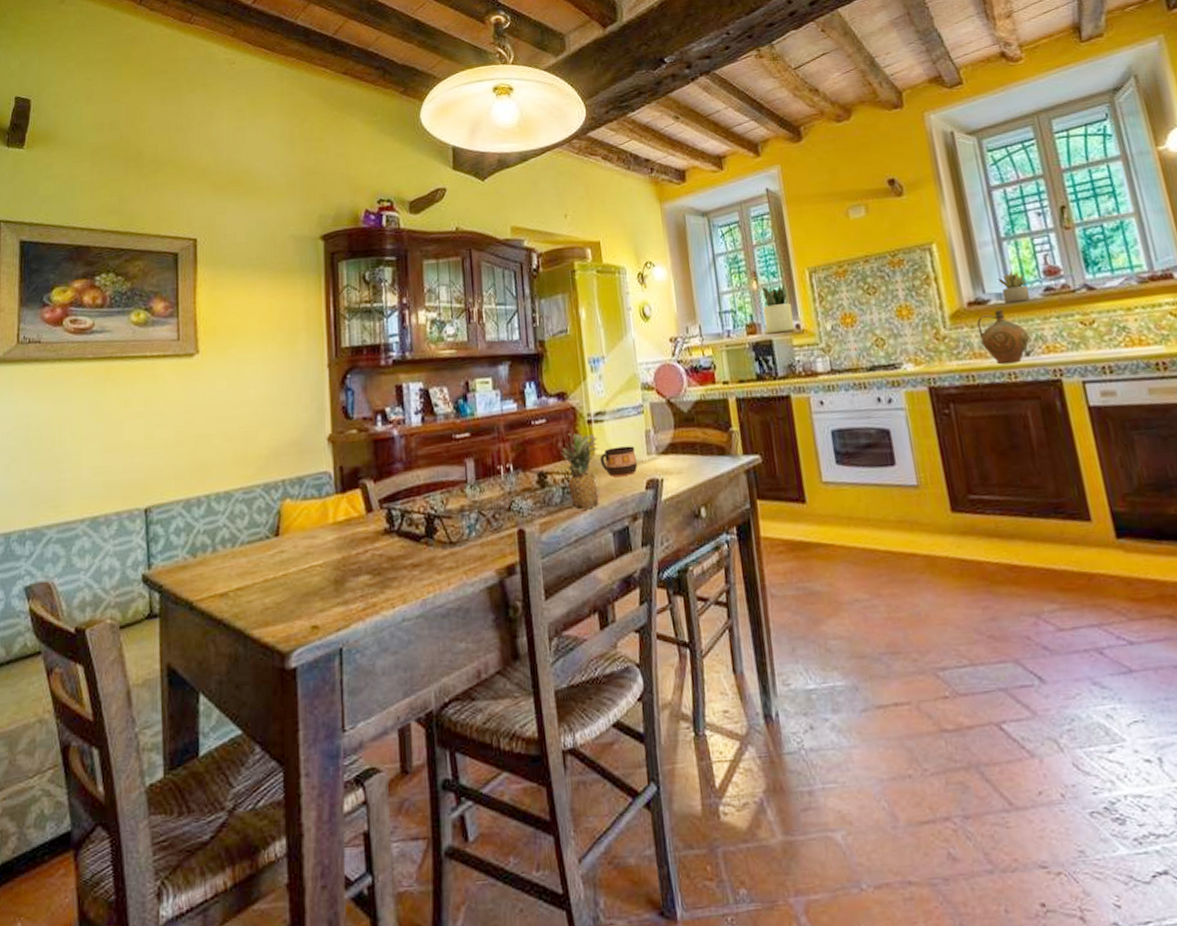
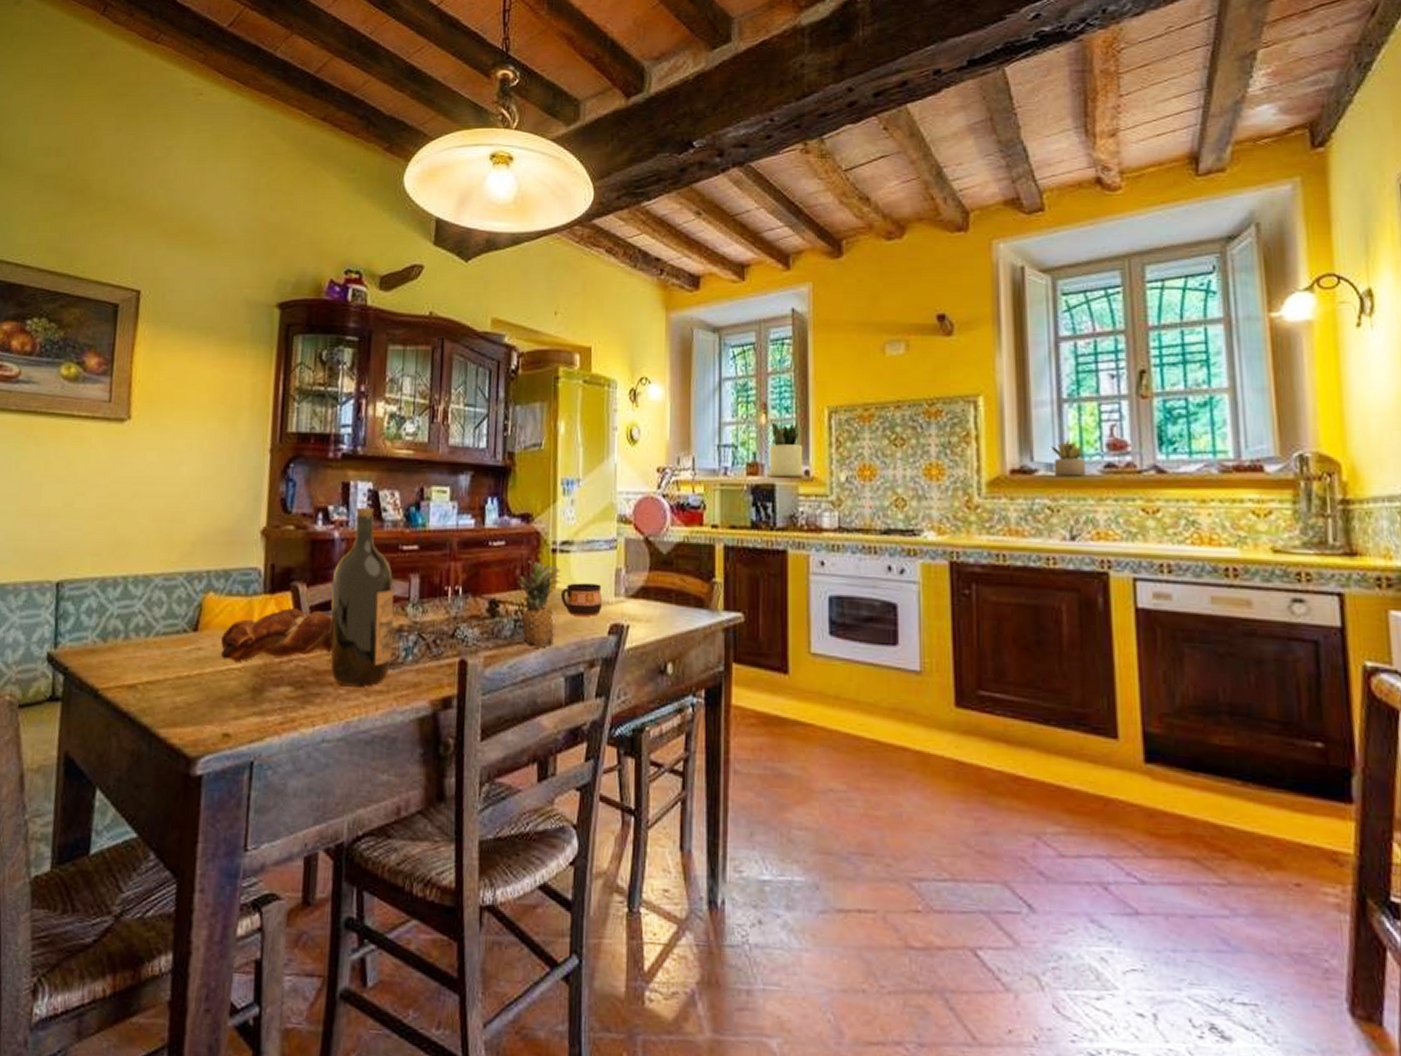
bread loaf: none [301,502,403,559] -> present [221,607,333,662]
wine bottle: none [396,404,457,568] -> present [330,507,395,687]
ceramic jug: present [976,309,1029,365] -> none [1018,482,1078,547]

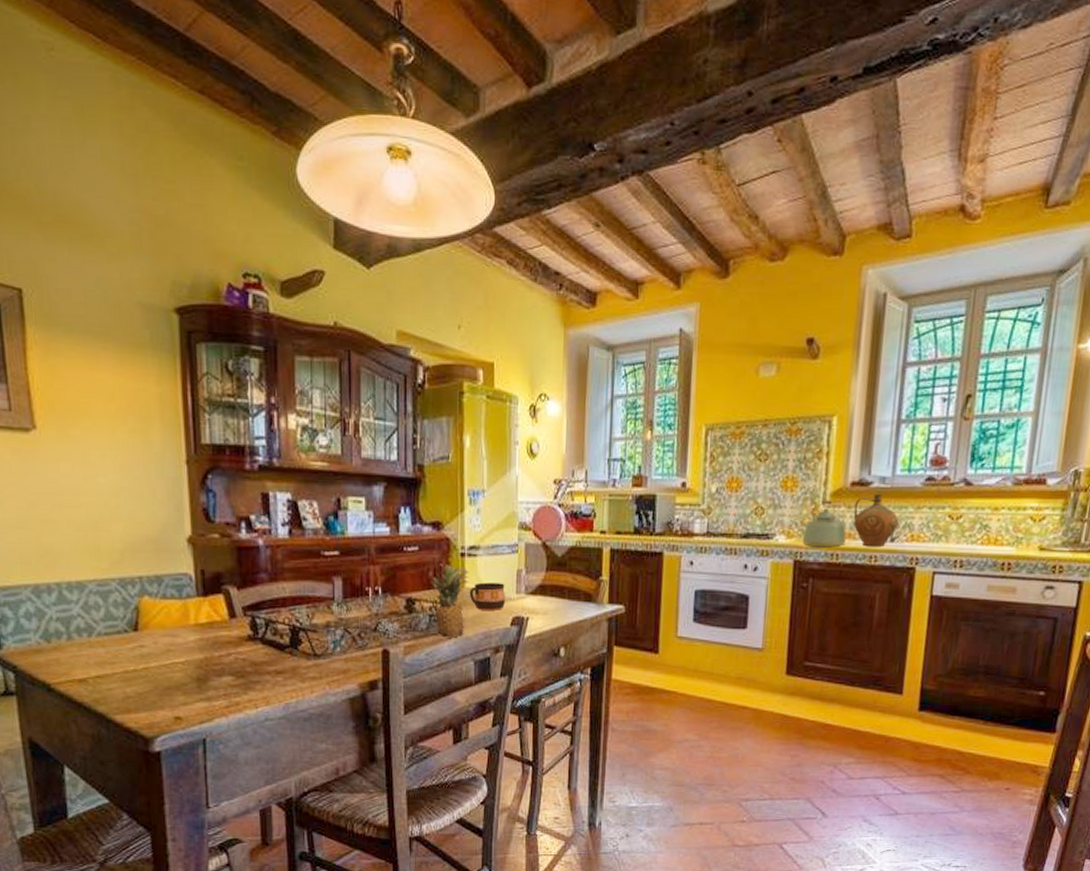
bread loaf: present [221,607,333,662] -> none [162,608,267,656]
wine bottle: present [330,507,395,687] -> none [260,516,321,675]
planter: present [766,421,807,480] -> none [648,437,683,491]
kettle: none [957,490,1012,547] -> present [802,500,846,548]
ceramic jug: none [1018,482,1078,547] -> present [853,493,899,548]
succulent plant: present [1051,438,1087,478] -> none [886,455,913,489]

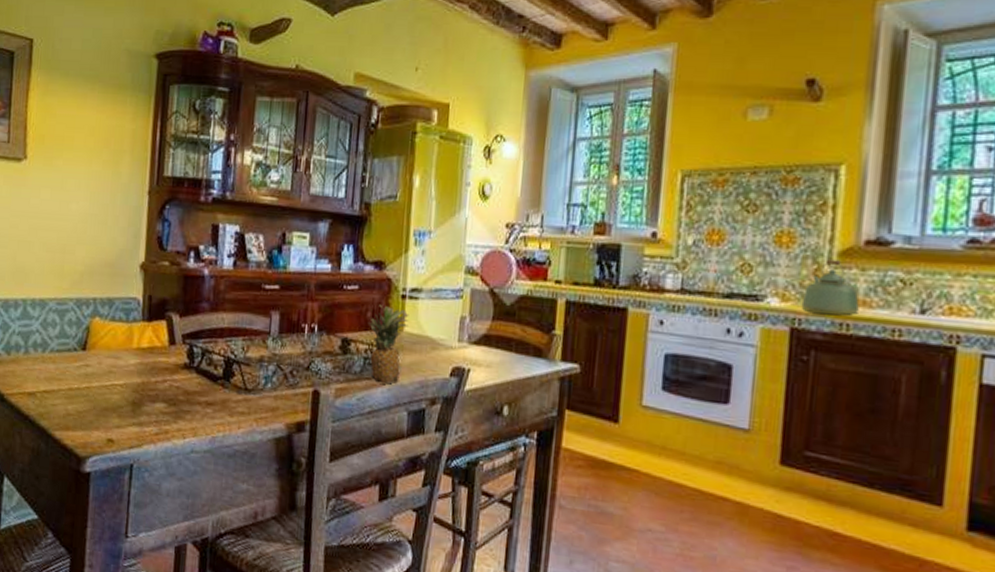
cup: present [469,582,505,610] -> none [407,327,447,359]
ceramic jug: present [853,493,899,548] -> none [869,255,932,320]

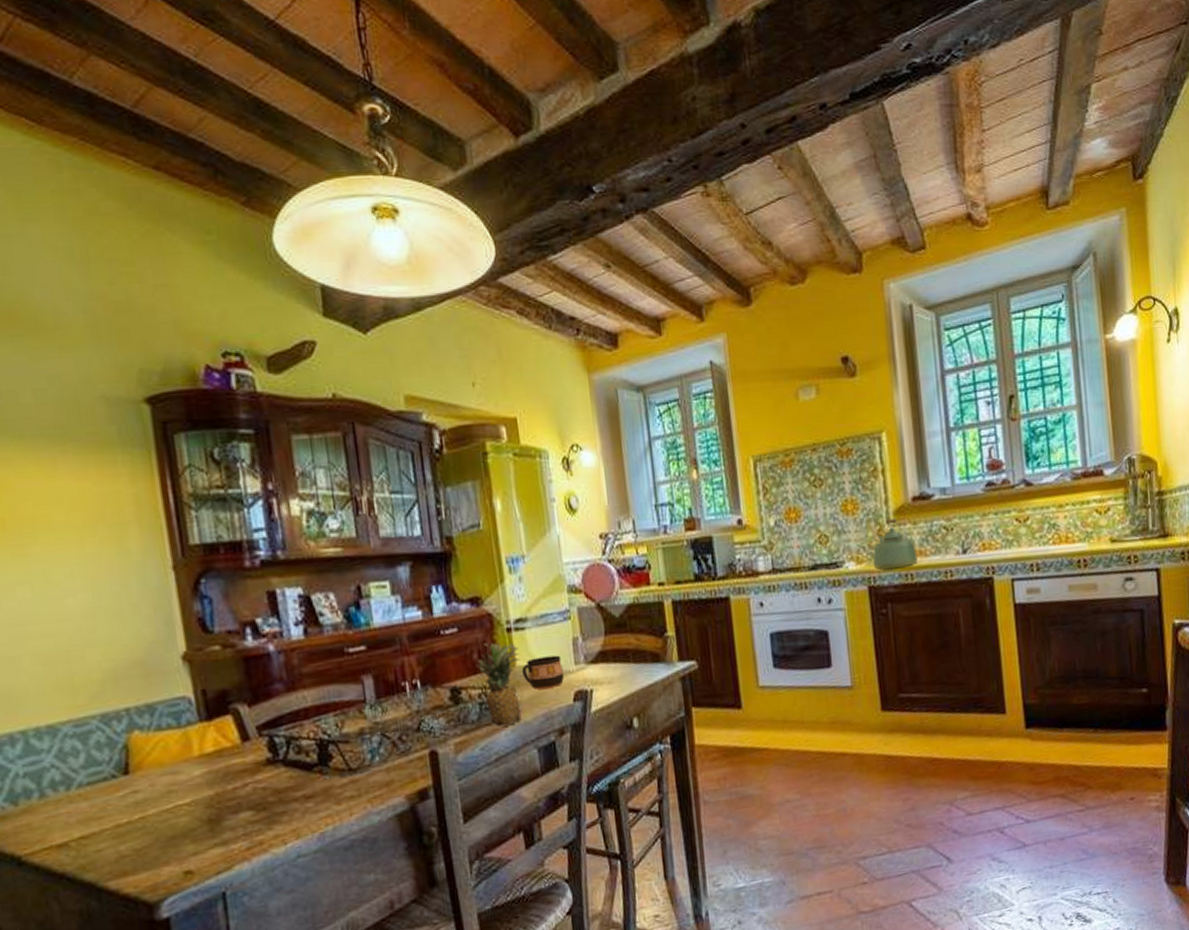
cup: none [407,327,447,359] -> present [521,655,564,689]

